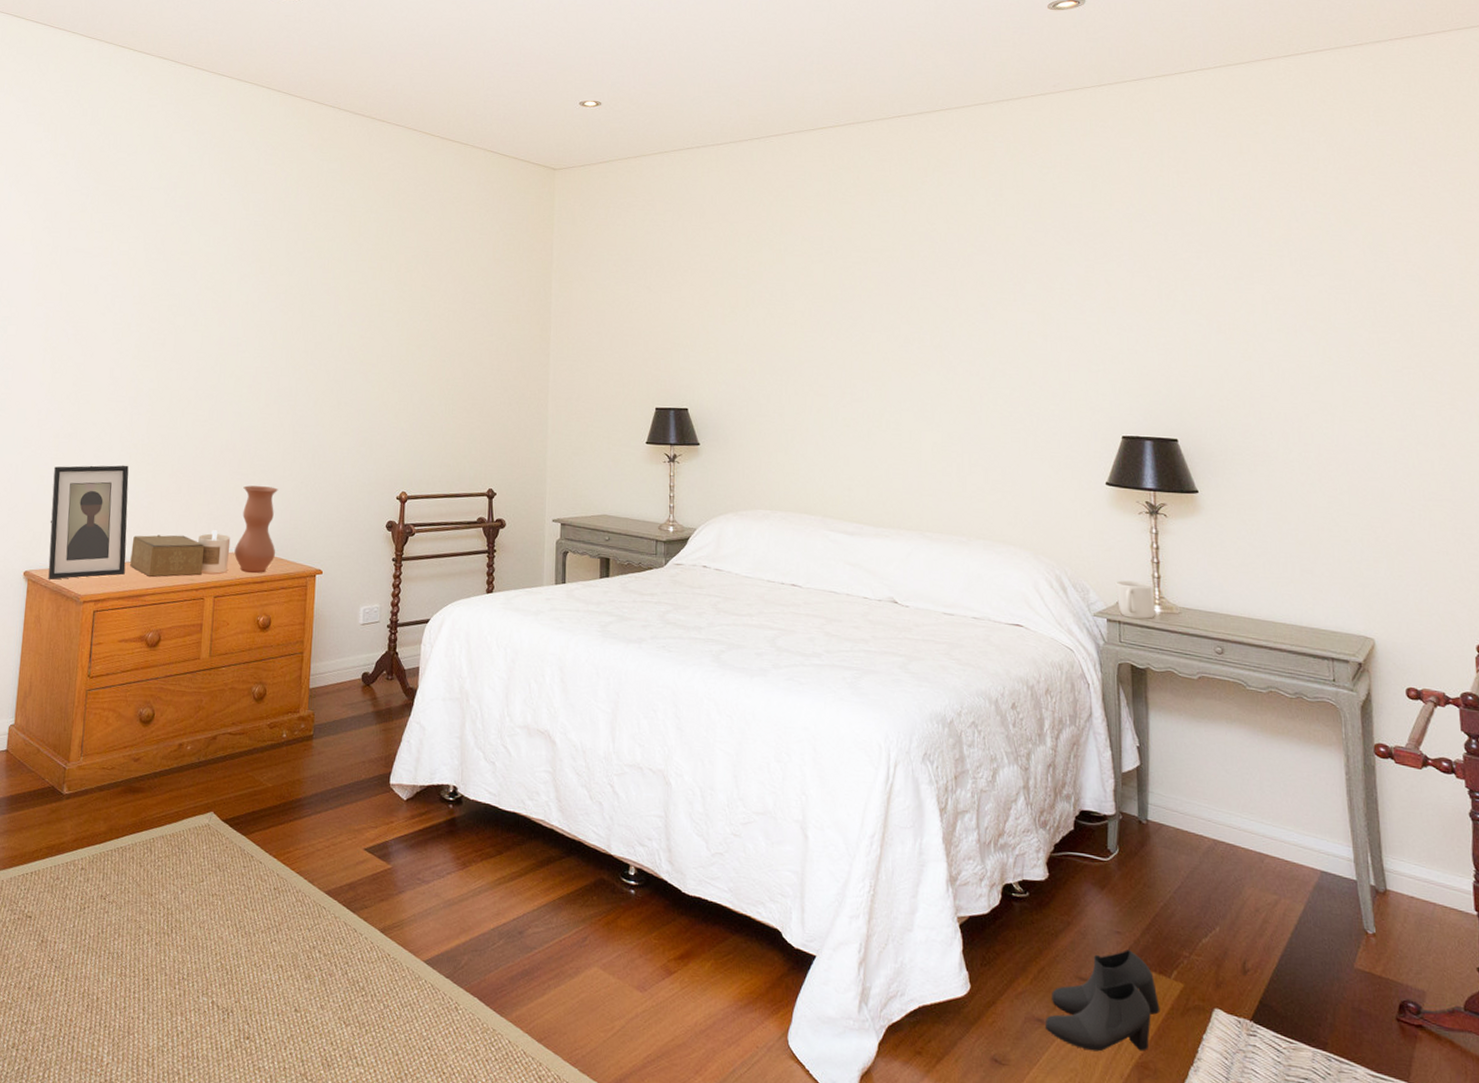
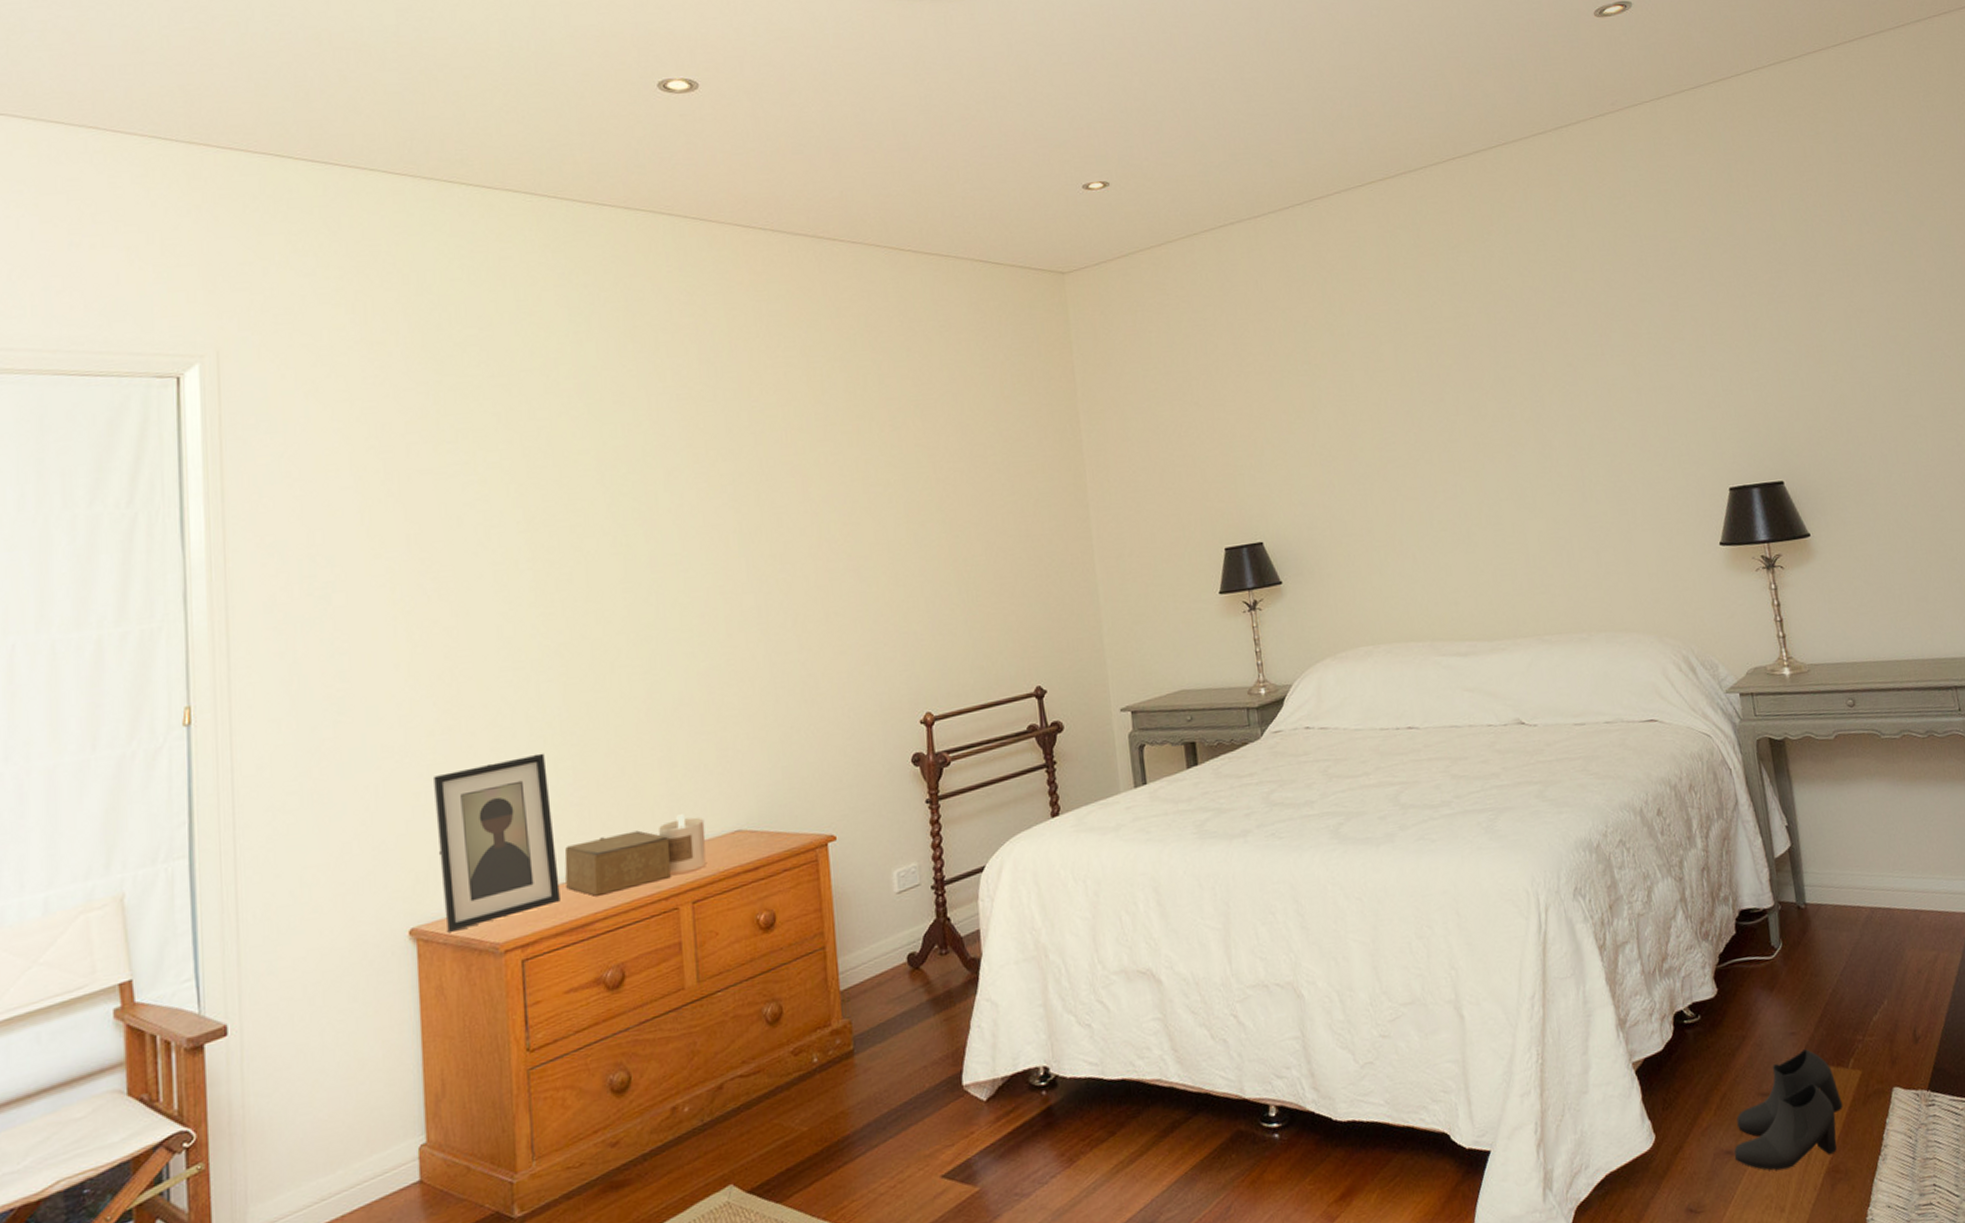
vase: present [234,485,279,574] -> none [712,741,770,861]
mug: present [1116,580,1155,620] -> none [1743,644,1786,688]

